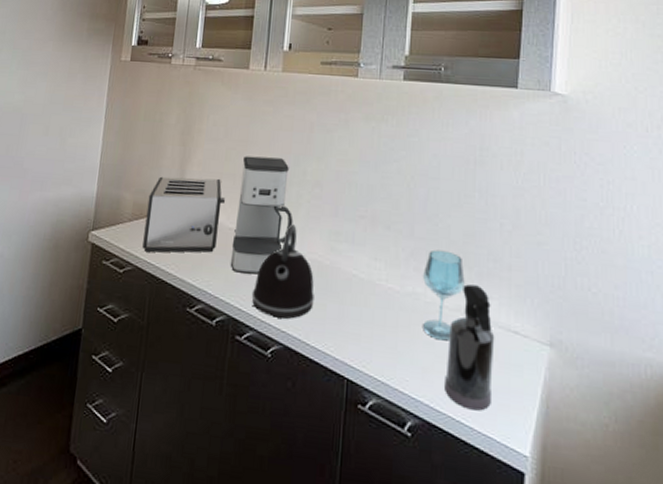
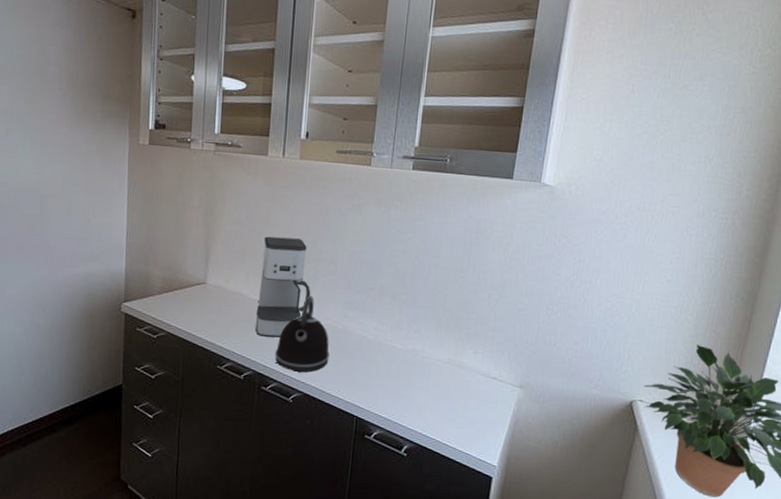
toaster: present [142,176,225,253] -> none [173,254,248,321]
wine glass: present [422,249,465,341] -> none [420,315,457,386]
spray bottle: present [445,284,495,411] -> none [435,342,478,436]

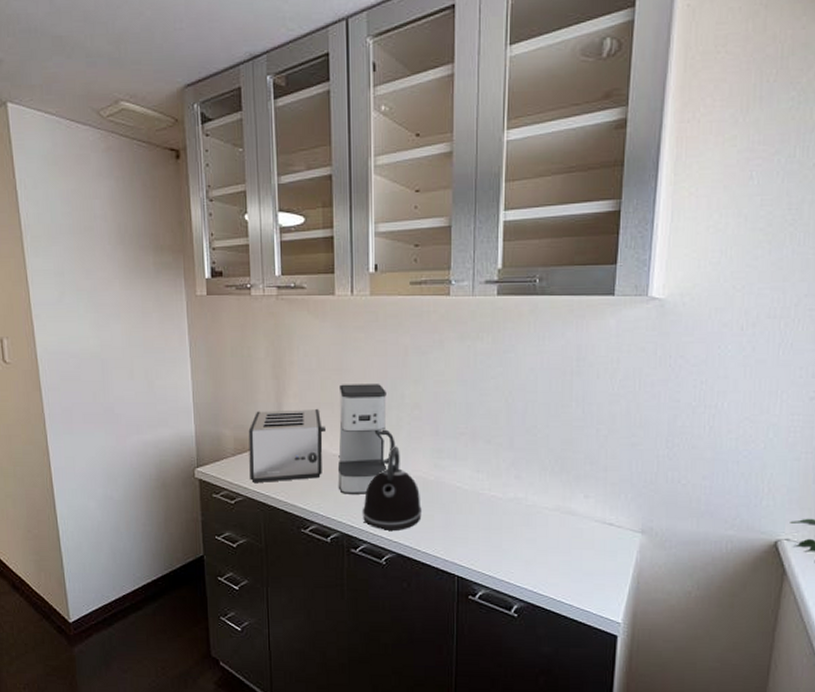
toaster: none [173,254,248,321] -> present [248,409,325,484]

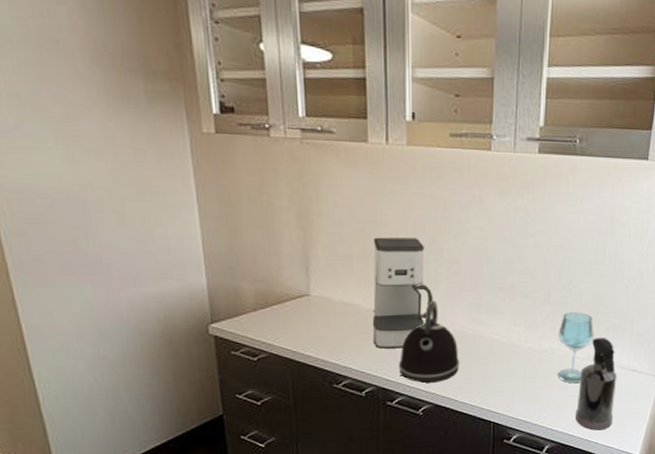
toaster: present [248,409,325,484] -> none [271,262,359,340]
wine glass: none [523,458,563,537] -> present [557,312,594,384]
spray bottle: none [546,487,592,591] -> present [576,338,618,431]

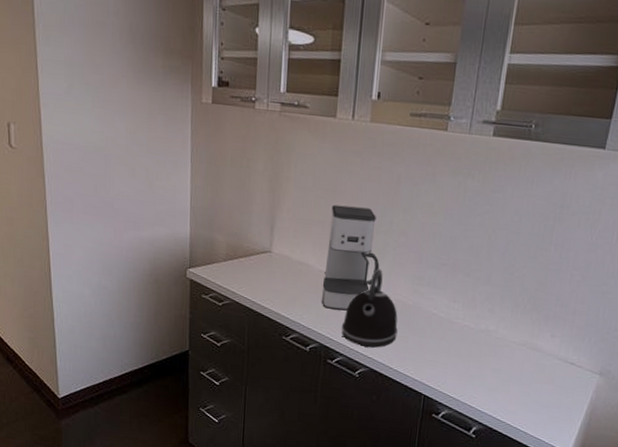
wine glass: present [557,312,594,384] -> none [492,295,534,369]
spray bottle: present [576,338,618,431] -> none [506,324,554,421]

